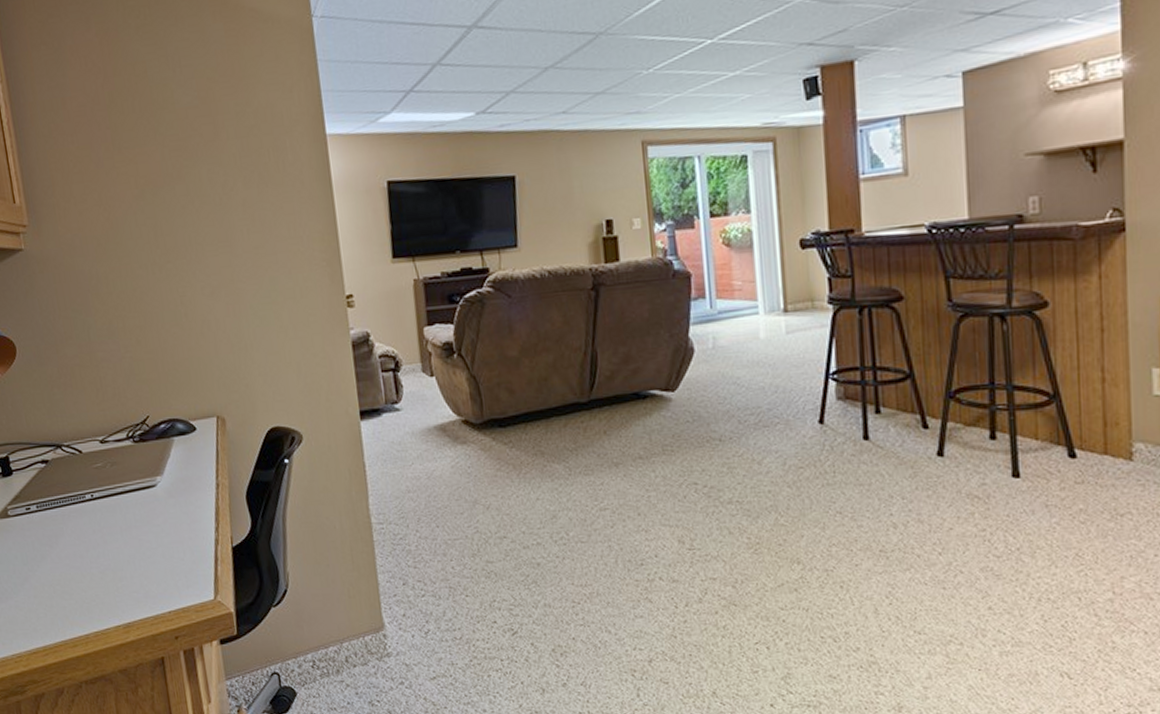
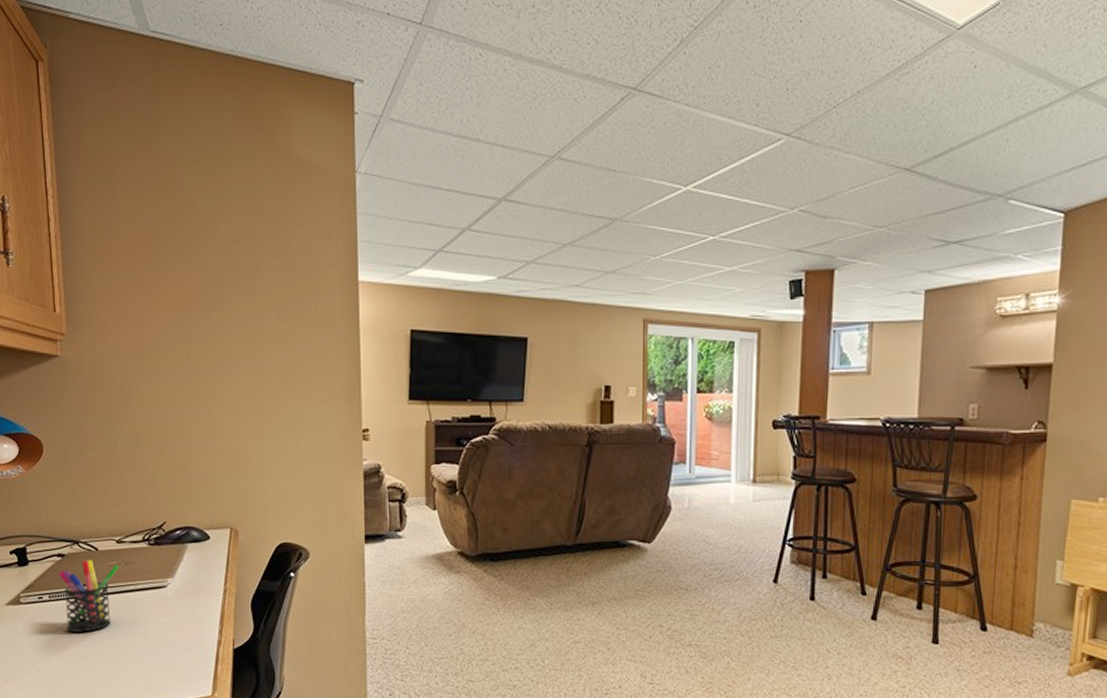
pen holder: none [44,464,106,543] -> present [59,560,119,633]

